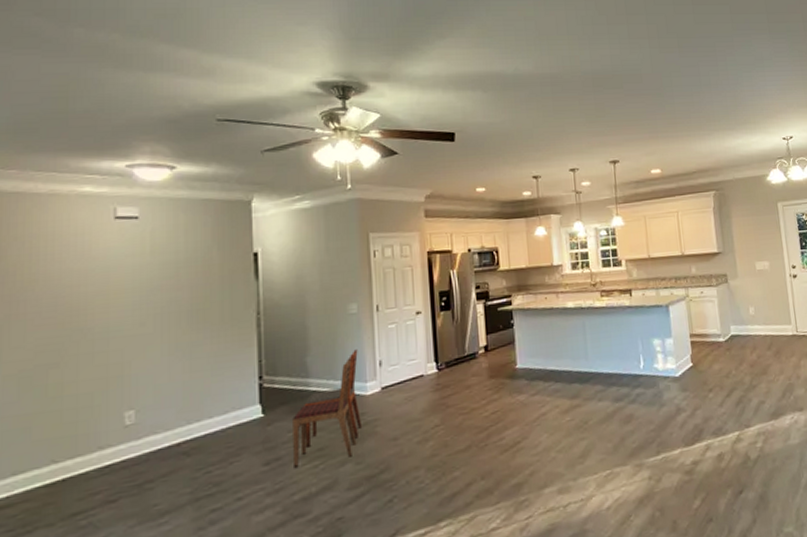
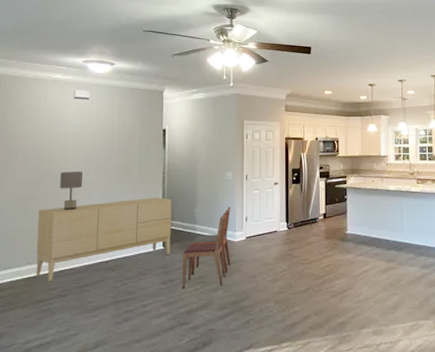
sideboard: none [65,346,274,485] -> present [36,198,172,282]
lamp: none [98,320,135,380] -> present [60,171,84,211]

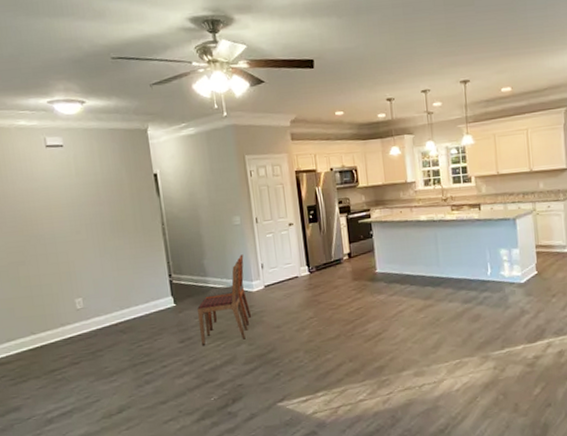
sideboard: present [36,198,172,282] -> none [31,251,184,351]
lamp: present [60,171,84,211] -> none [47,229,75,275]

